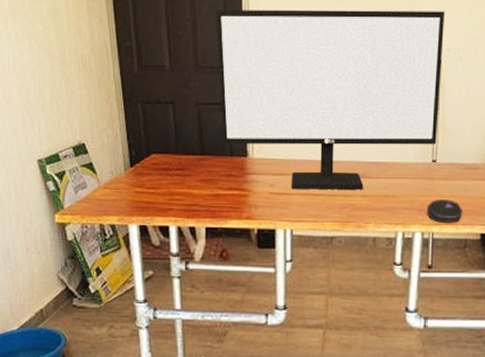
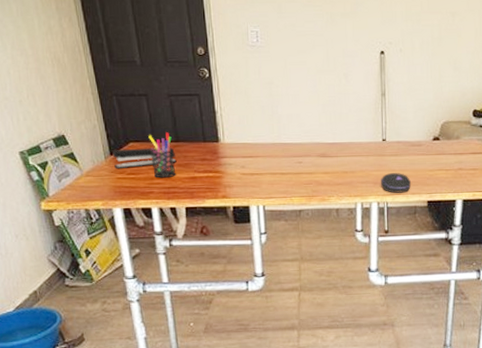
stapler: none [133,160,200,183] -> present [112,147,177,169]
pen holder: none [172,144,199,194] -> present [148,132,176,178]
monitor: present [216,9,446,190] -> none [180,8,385,169]

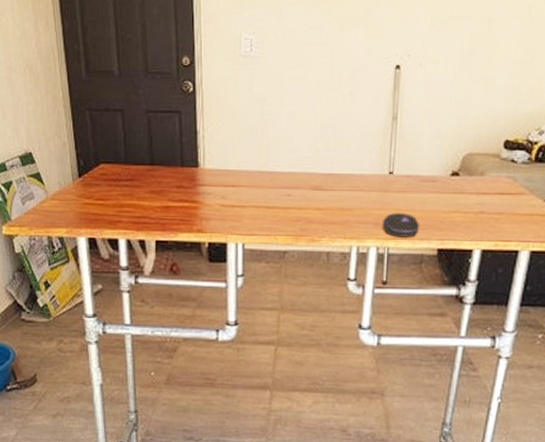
stapler: present [112,147,177,169] -> none [81,170,150,194]
pen holder: present [148,132,176,178] -> none [121,154,148,206]

